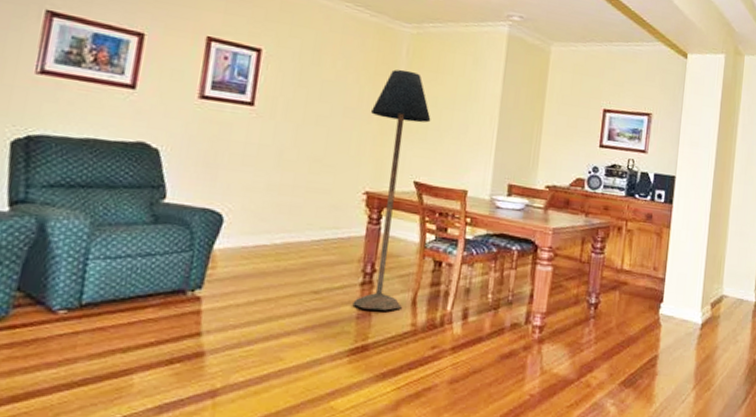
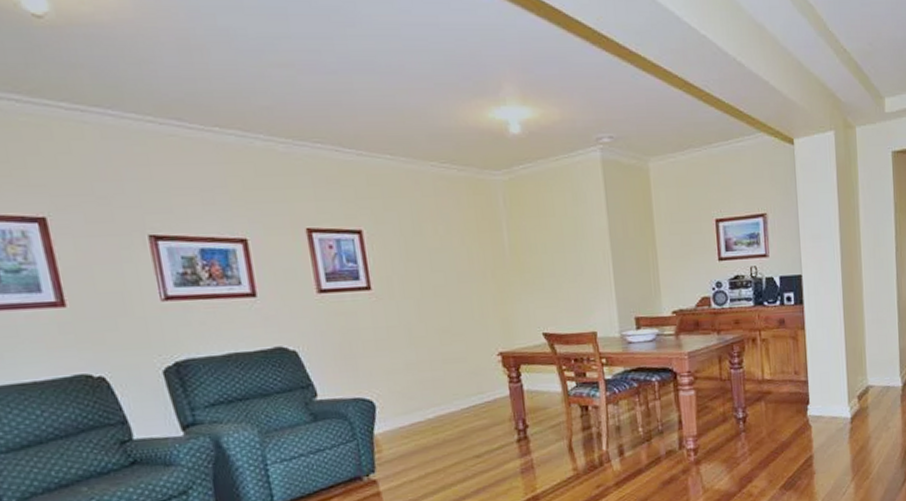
floor lamp: present [352,69,431,311] -> none [484,221,560,464]

